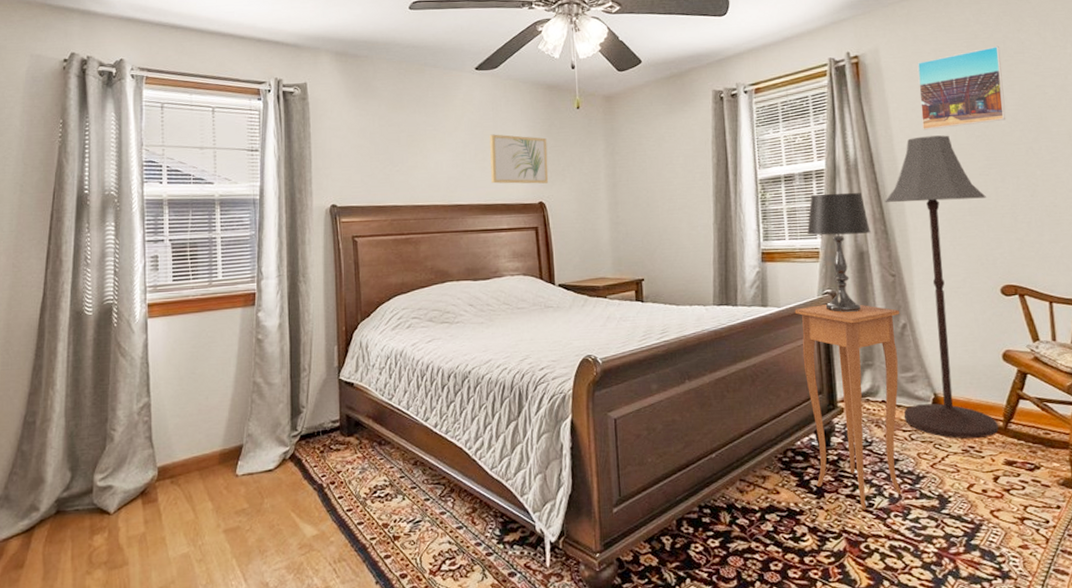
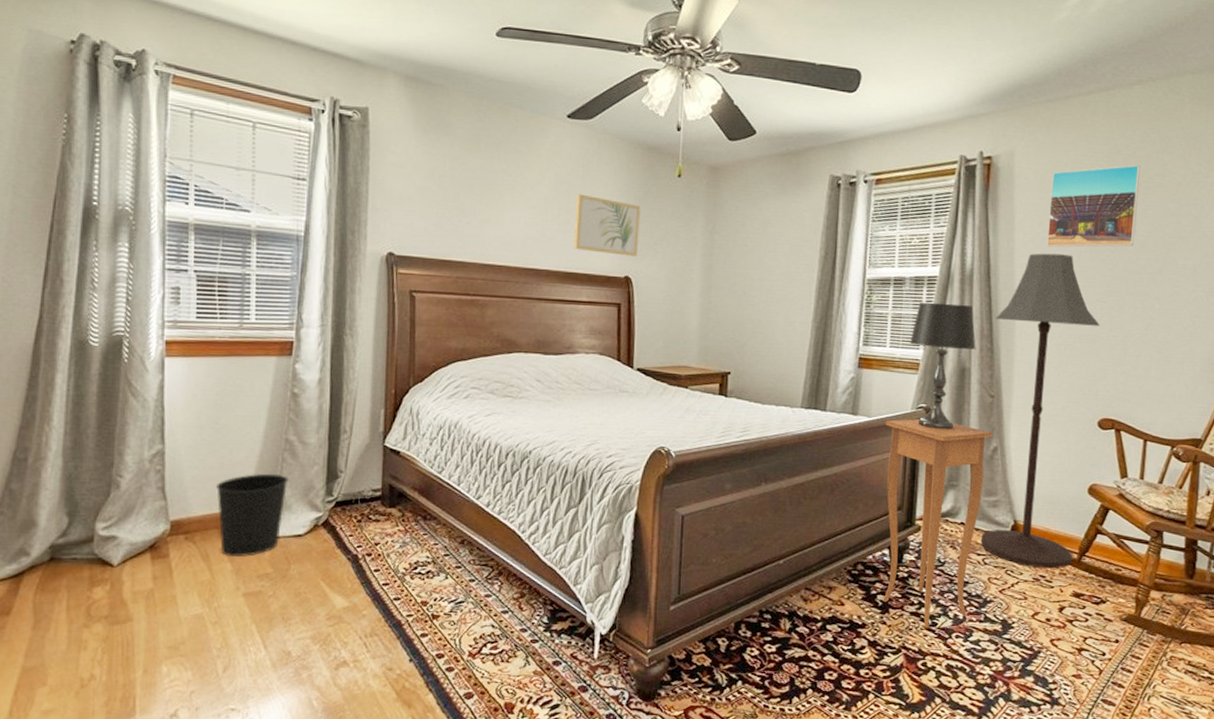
wastebasket: none [195,414,258,496] -> present [215,473,289,557]

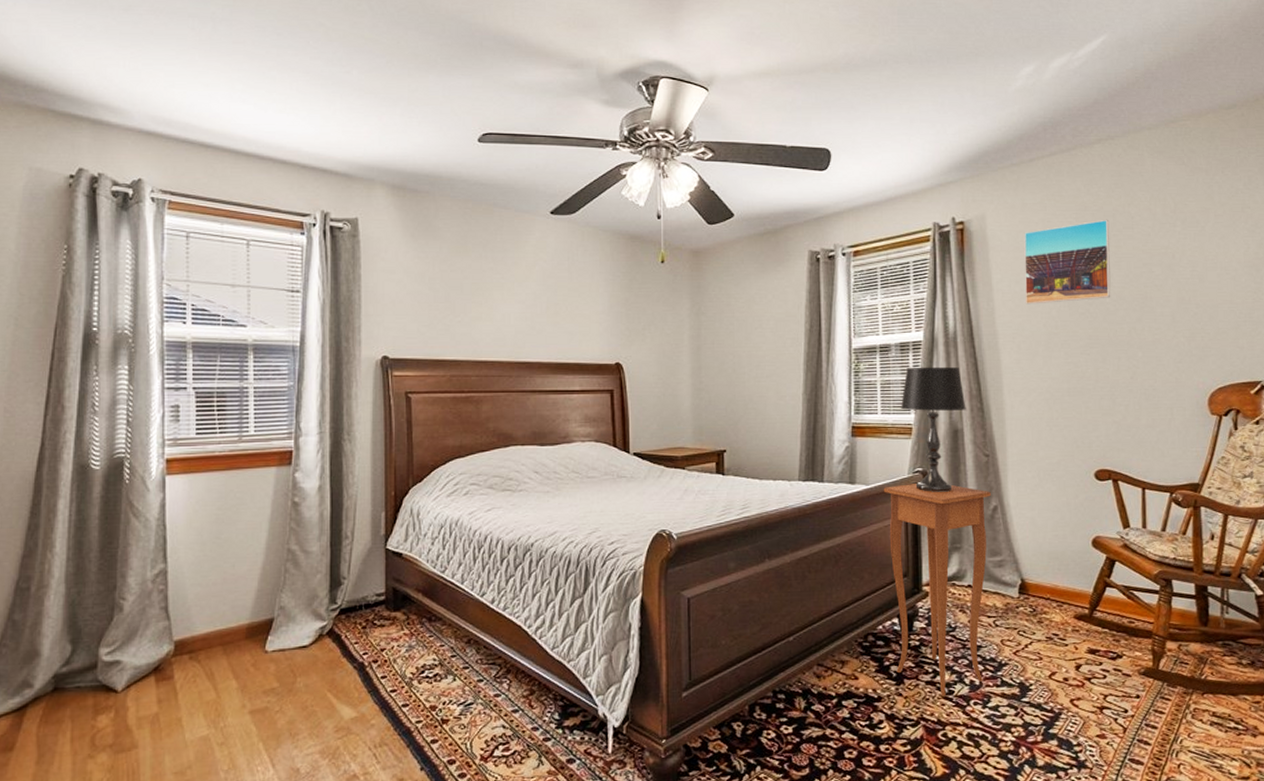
wastebasket: present [215,473,289,557] -> none [218,585,292,673]
wall art: present [574,194,641,257] -> none [564,286,627,343]
floor lamp: present [980,253,1100,569] -> none [982,311,1086,627]

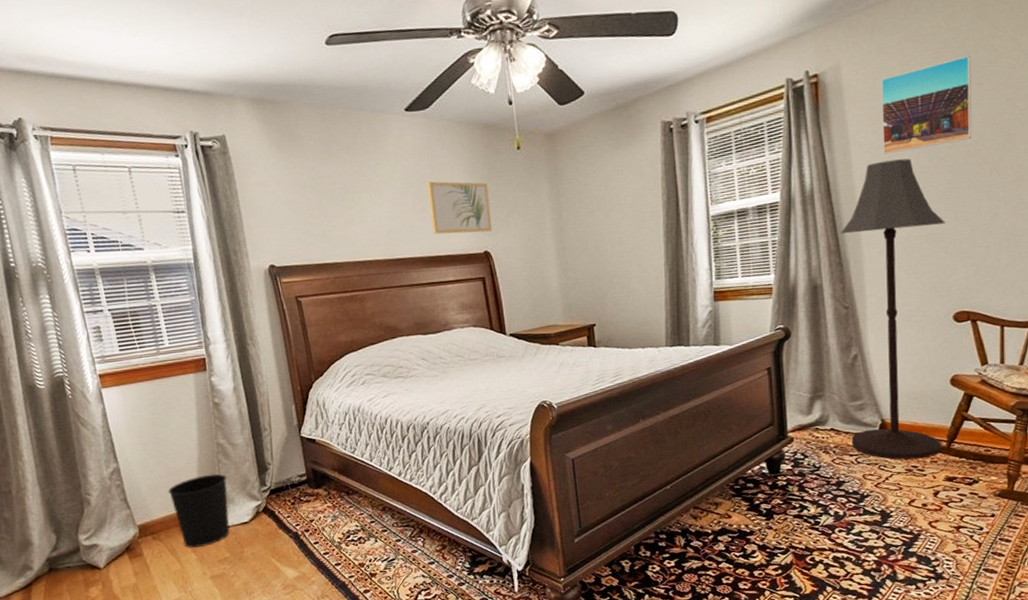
wastebasket: none [218,585,292,673] -> present [167,474,230,548]
wall art: none [564,286,627,343] -> present [427,181,493,235]
side table: present [883,484,991,697] -> none [747,338,851,527]
table lamp: present [900,366,966,492] -> none [760,225,825,347]
floor lamp: none [982,311,1086,627] -> present [840,158,945,460]

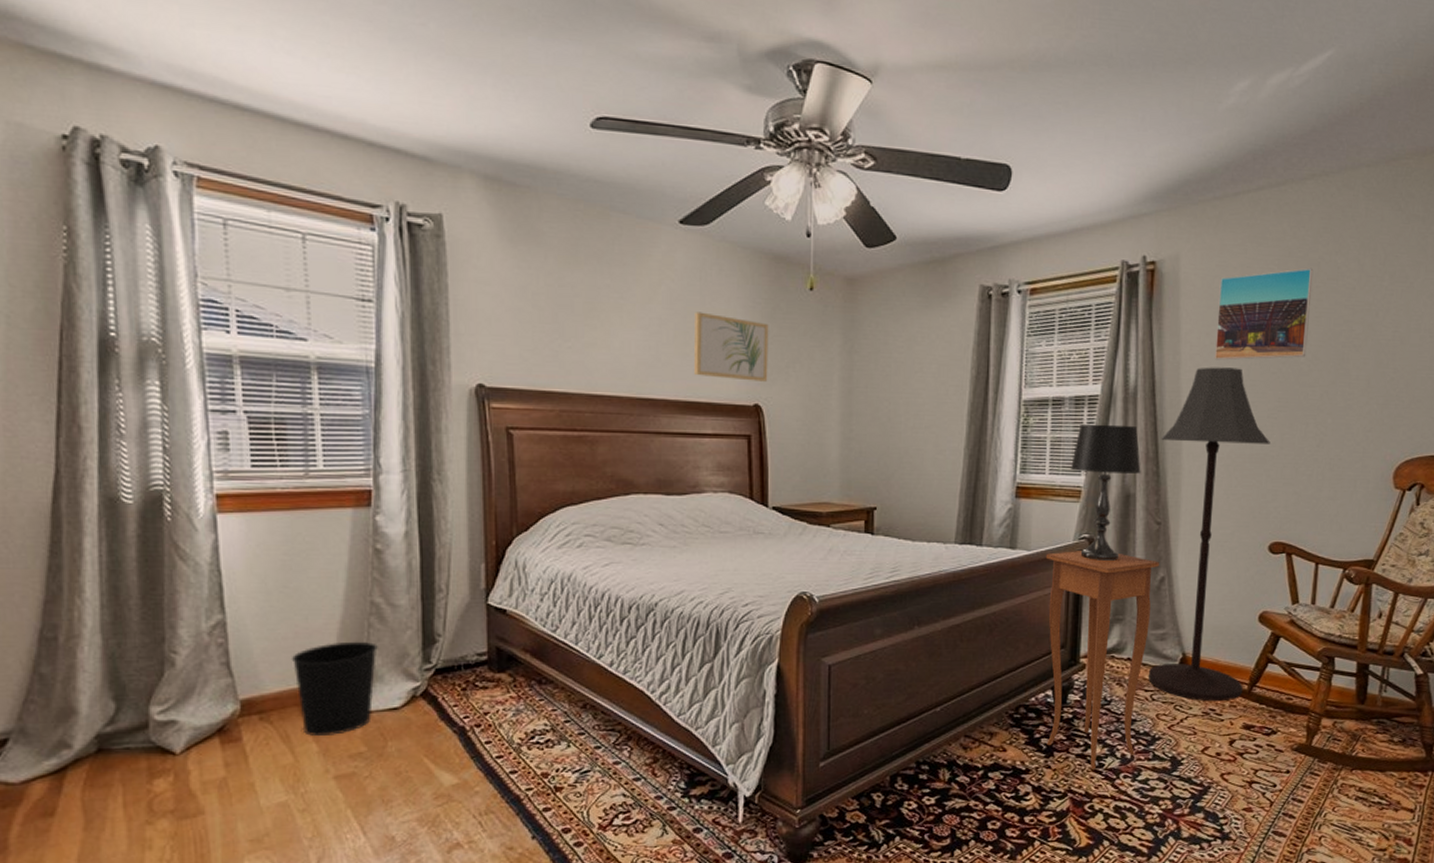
side table: none [747,338,851,527] -> present [1045,551,1159,770]
table lamp: none [760,225,825,347] -> present [1070,424,1141,561]

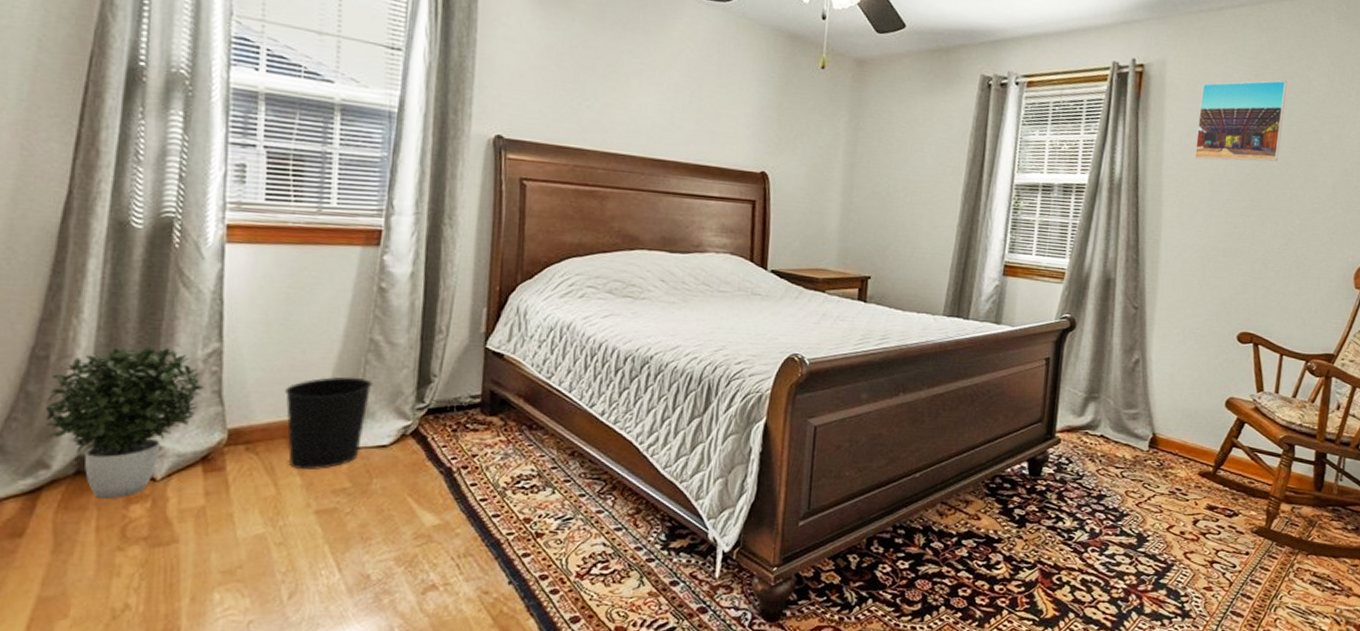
potted plant: none [61,622,213,776] -> present [45,346,205,500]
wall art: present [694,311,769,382] -> none [706,81,780,151]
side table: present [1045,551,1159,770] -> none [1019,329,1135,542]
table lamp: present [1070,424,1141,561] -> none [1055,210,1122,341]
floor lamp: present [1148,367,1270,702] -> none [1119,164,1243,482]

